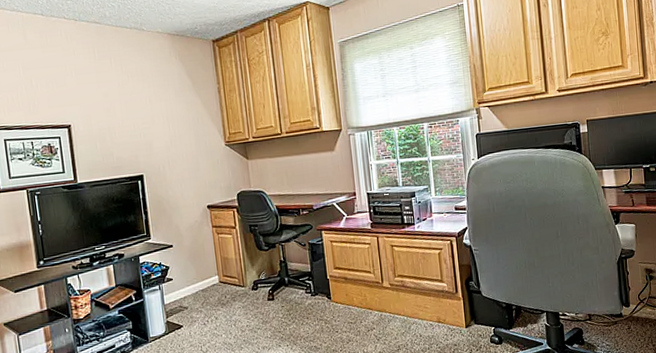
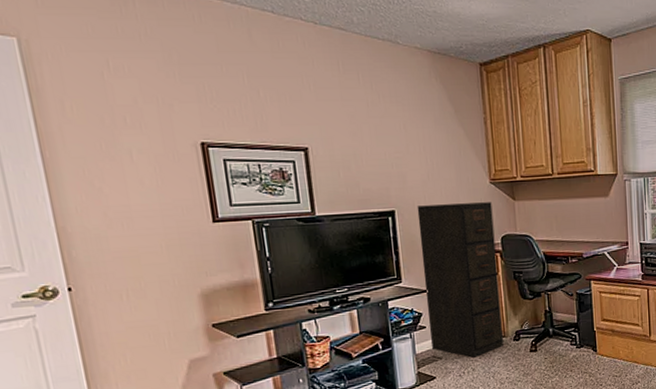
filing cabinet: none [162,162,243,307] -> present [417,202,503,358]

